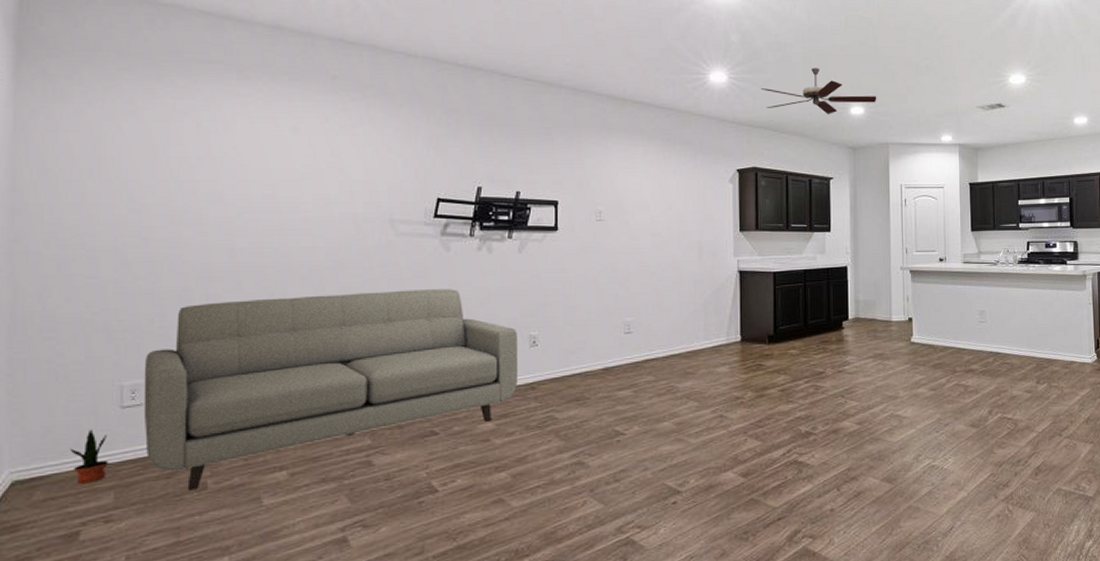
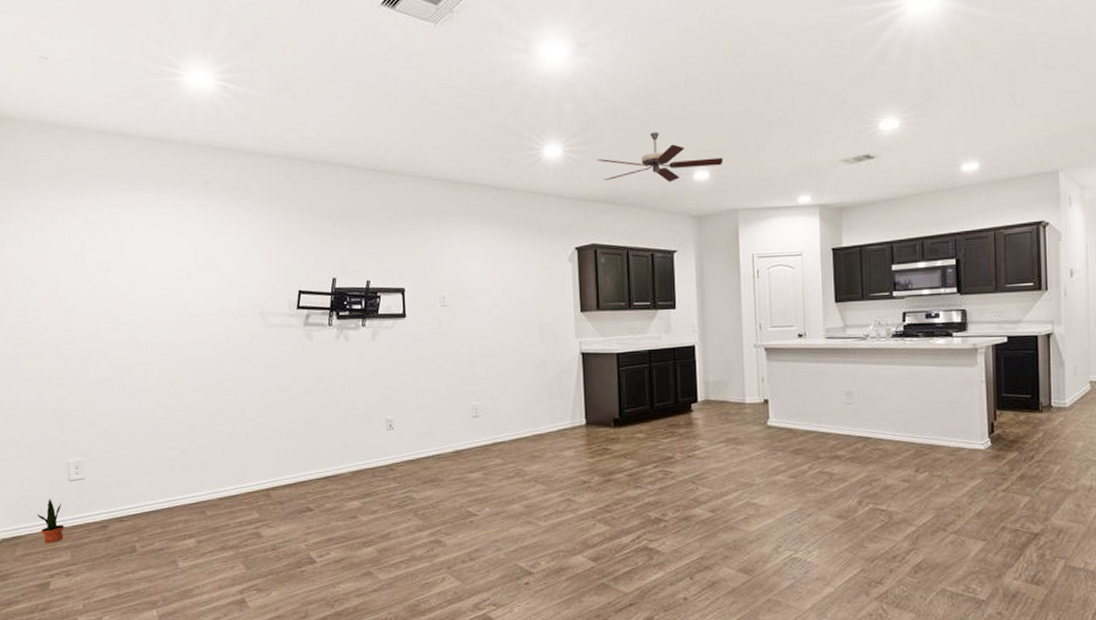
sofa: present [143,289,519,491] -> none [82,376,379,552]

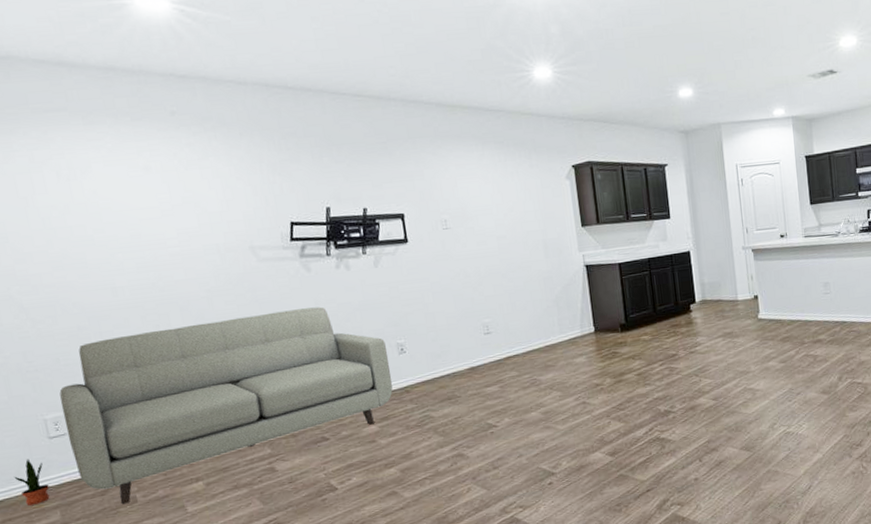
sofa: none [82,376,379,552] -> present [59,307,393,505]
ceiling fan: present [597,132,724,182] -> none [586,52,705,100]

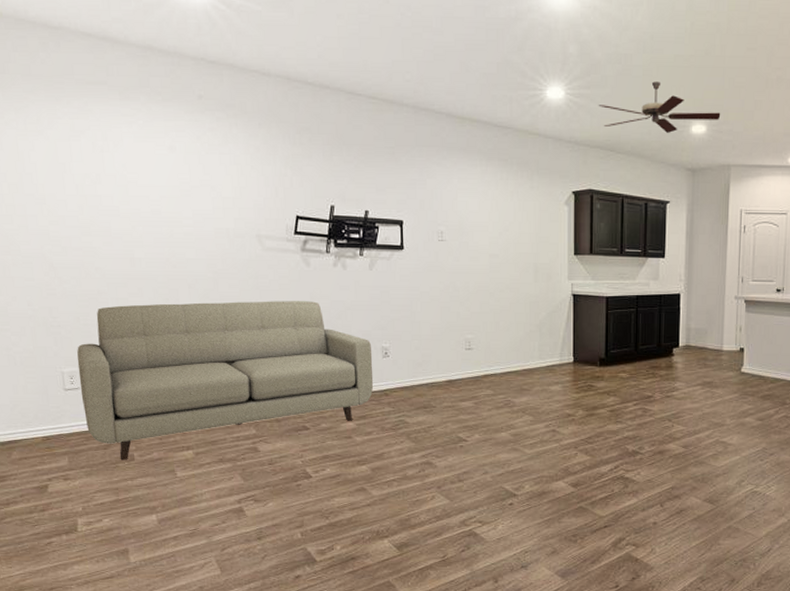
potted plant: present [13,459,50,506] -> none [32,406,61,448]
ceiling fan: none [586,52,705,100] -> present [598,81,721,133]

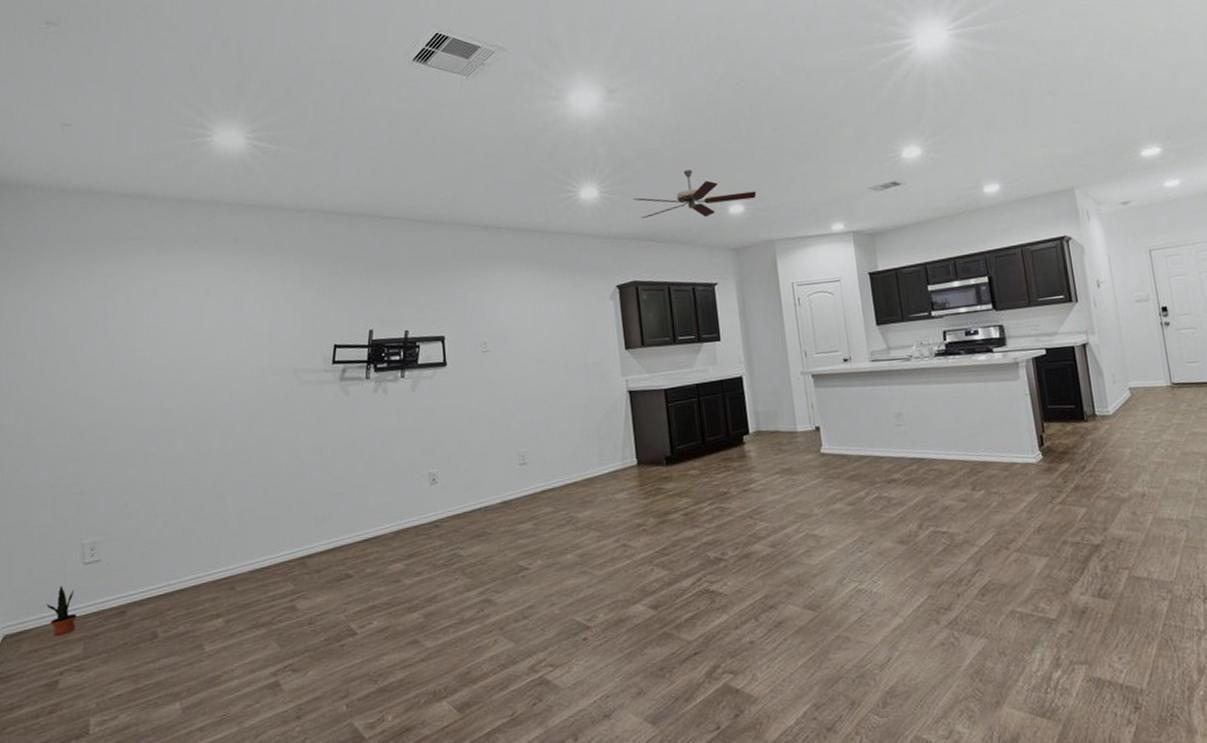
potted plant: none [32,406,61,448] -> present [46,585,77,636]
sofa: present [77,301,374,460] -> none [99,432,422,640]

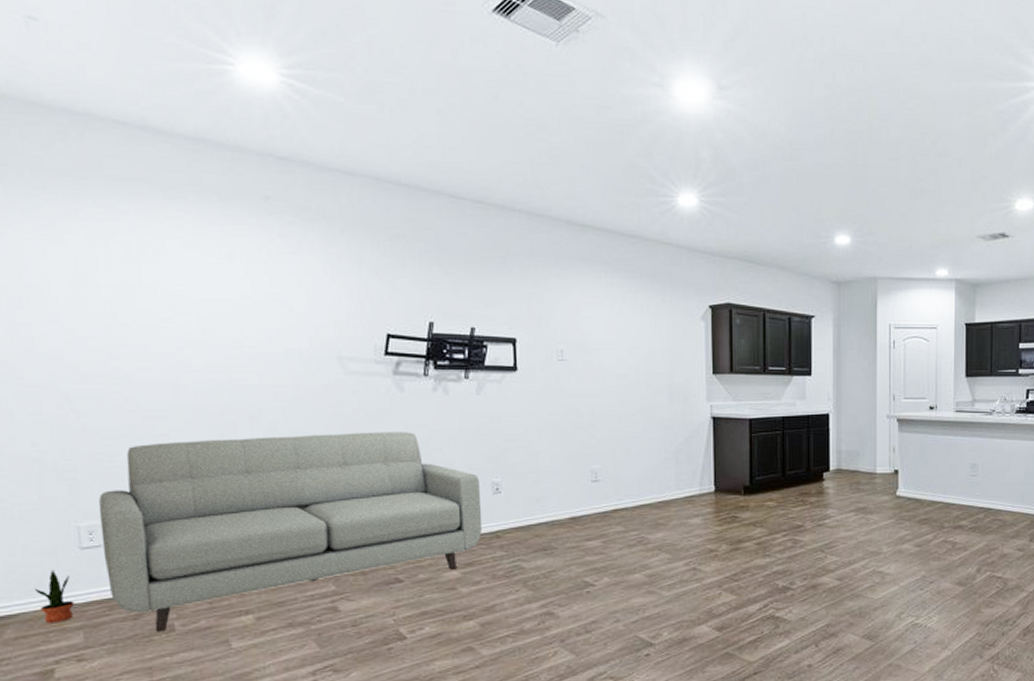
sofa: none [99,432,422,640] -> present [98,432,483,632]
ceiling fan: present [633,169,757,218] -> none [735,190,865,244]

